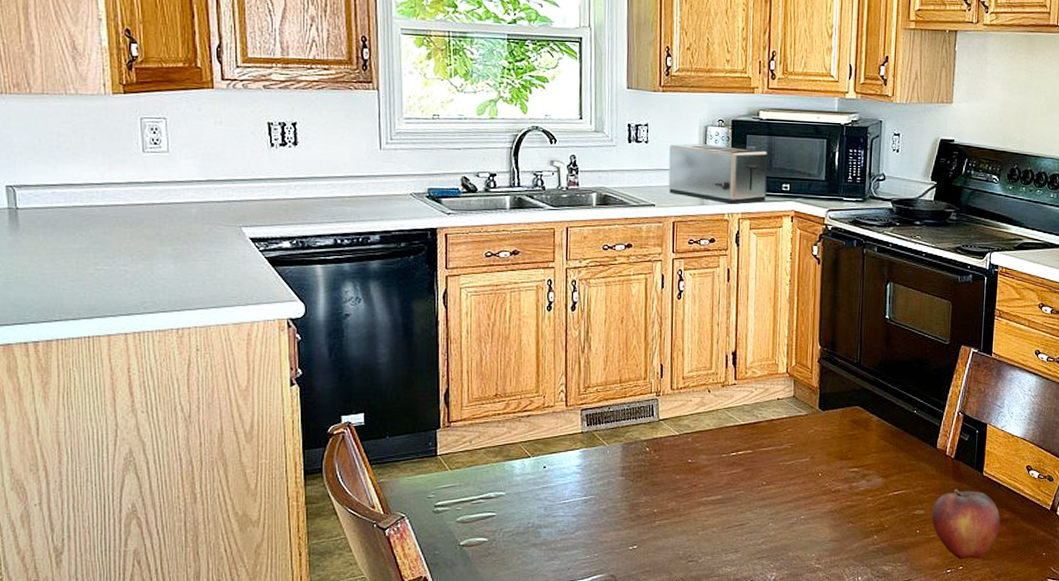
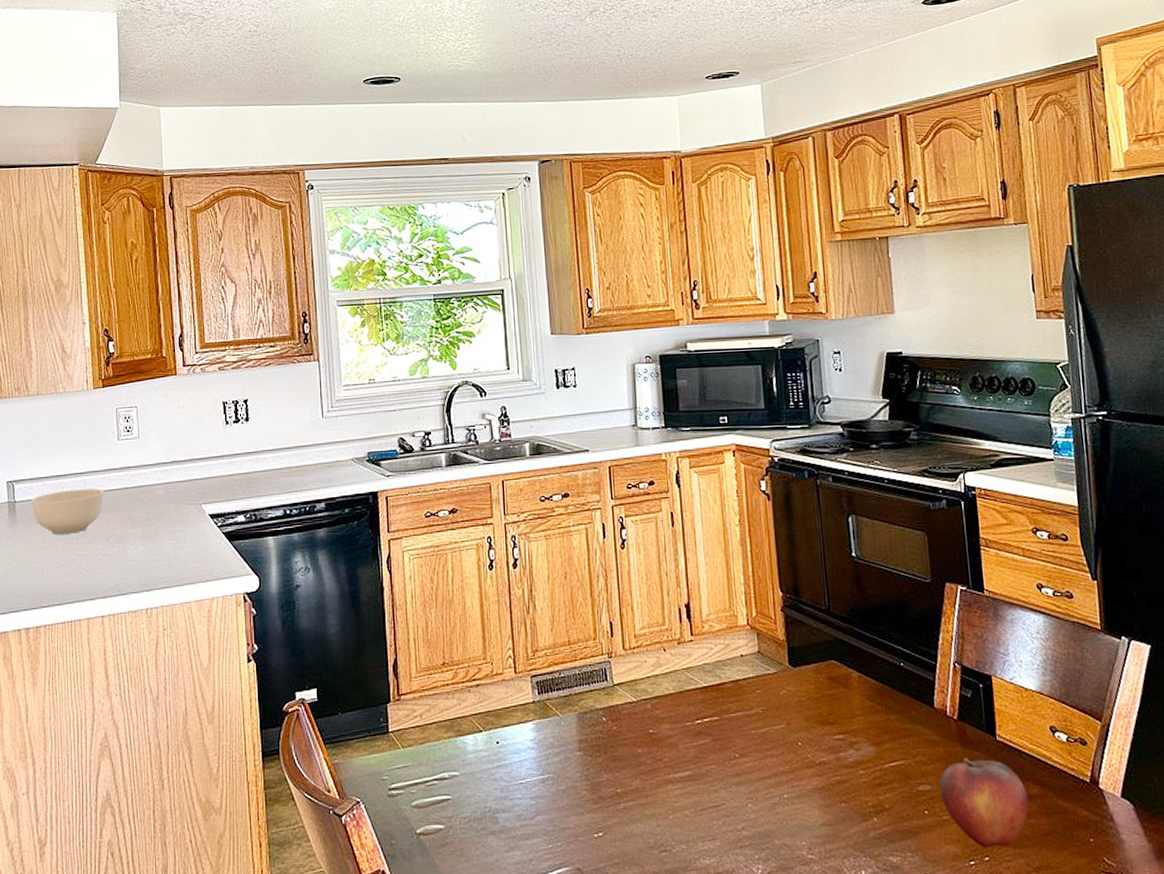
bowl: none [37,200,127,247] -> present [31,488,104,534]
toaster: present [668,143,768,204] -> none [598,381,704,443]

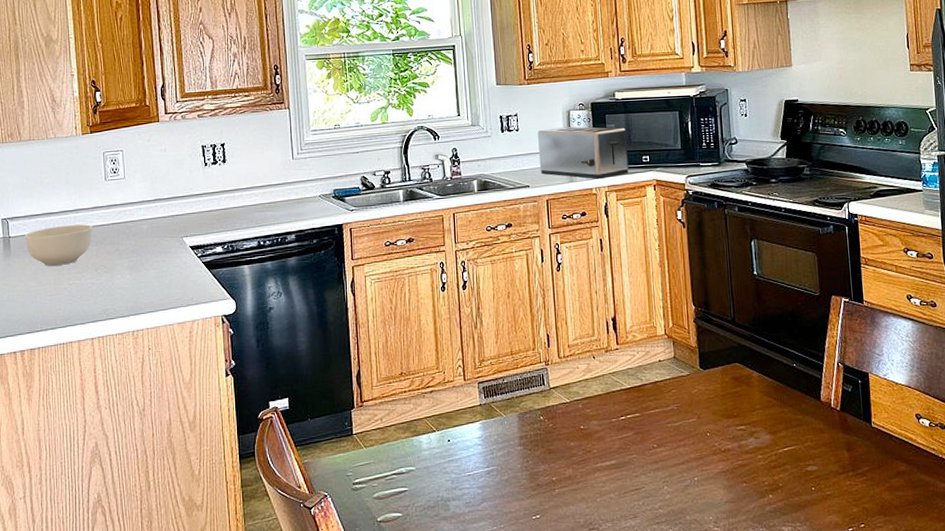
toaster: none [598,381,704,443] -> present [538,126,629,179]
fruit: present [939,757,1029,848] -> none [824,442,898,517]

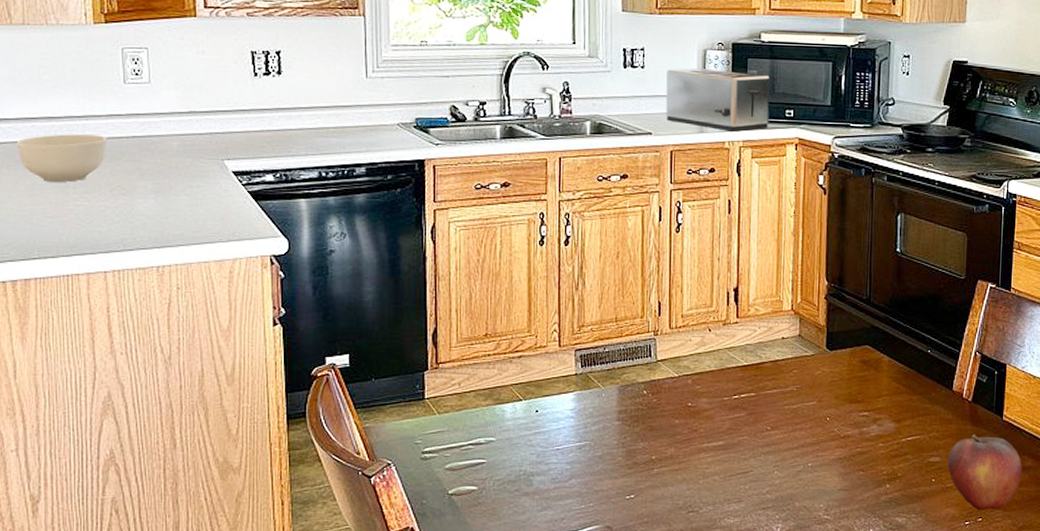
fruit: none [824,442,898,517] -> present [947,434,1023,511]

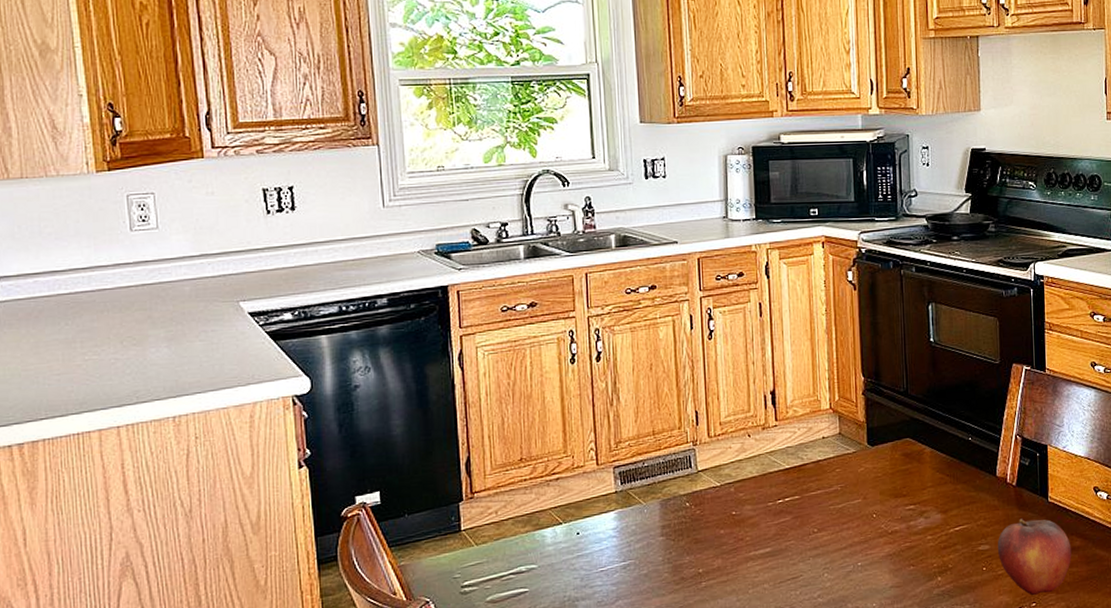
bowl: present [16,134,107,182] -> none [18,285,115,338]
toaster: present [666,67,771,132] -> none [689,173,795,234]

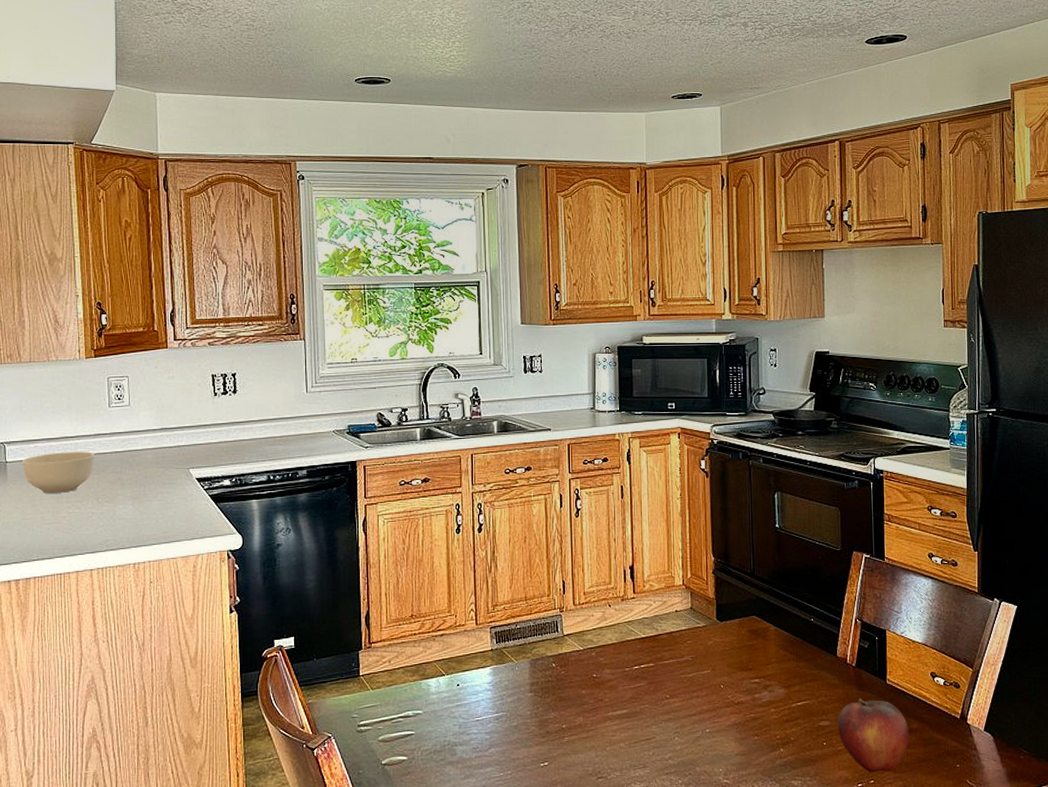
bowl: none [18,285,115,338] -> present [22,452,94,493]

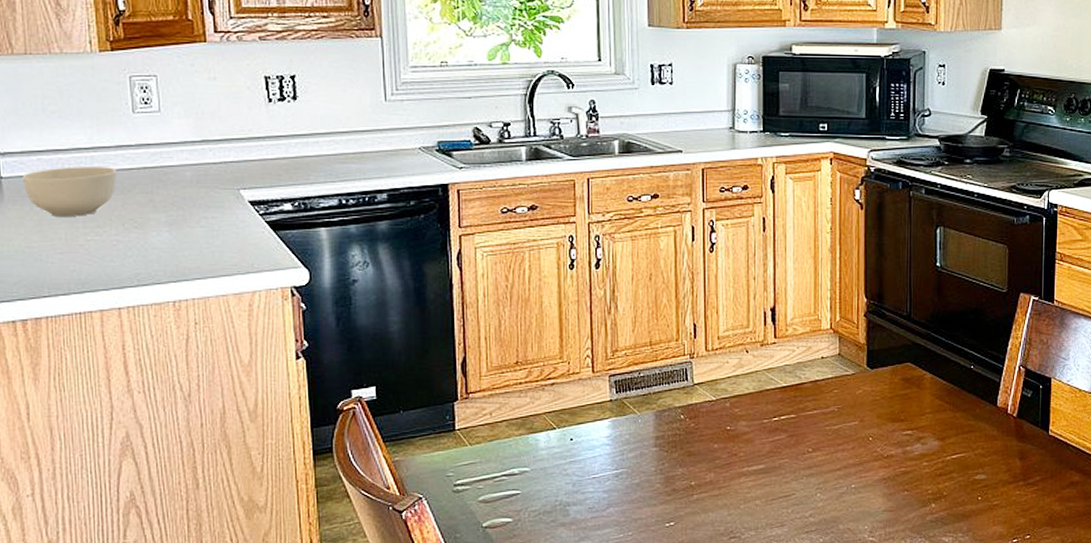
fruit: present [837,698,909,773] -> none [994,450,1070,528]

